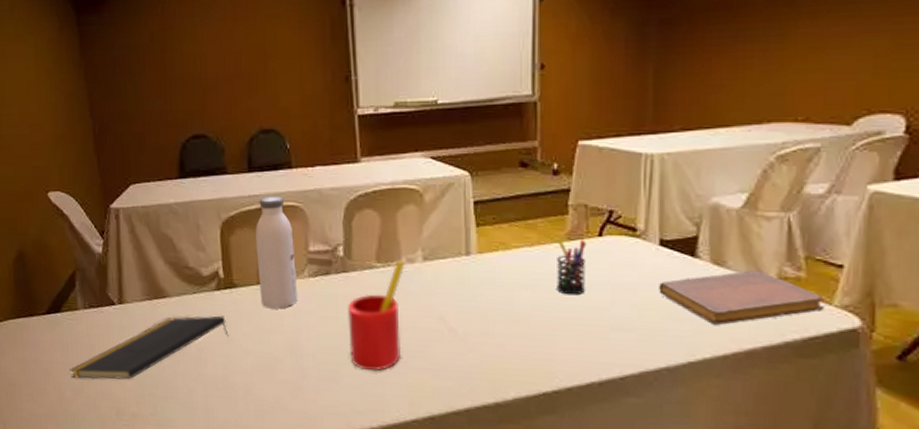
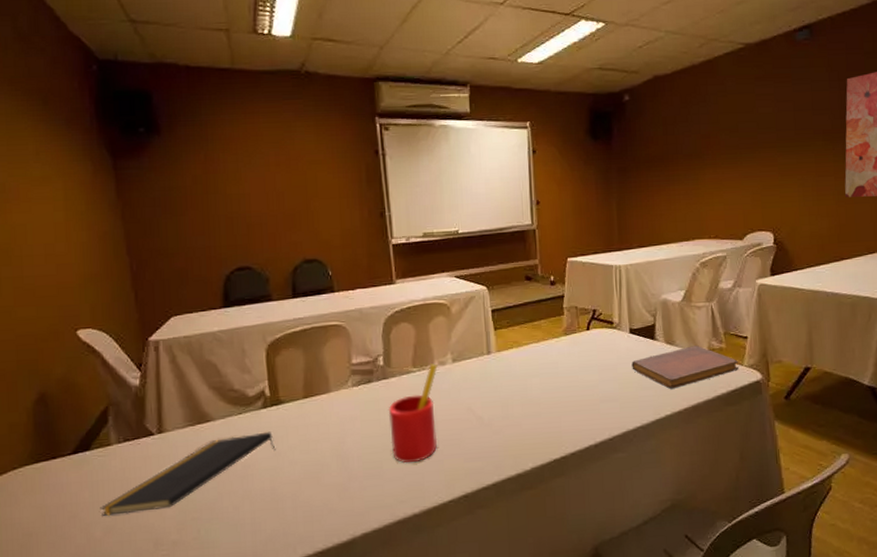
water bottle: present [256,196,298,309] -> none [301,317,343,420]
pen holder: present [557,237,587,296] -> none [557,333,580,379]

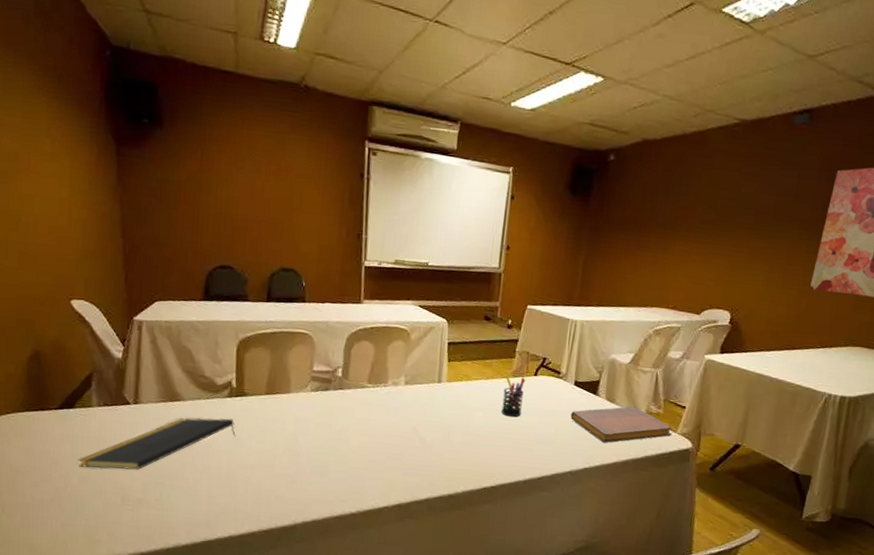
straw: present [388,363,438,464] -> none [339,382,391,468]
pen holder: none [557,333,580,379] -> present [501,374,526,418]

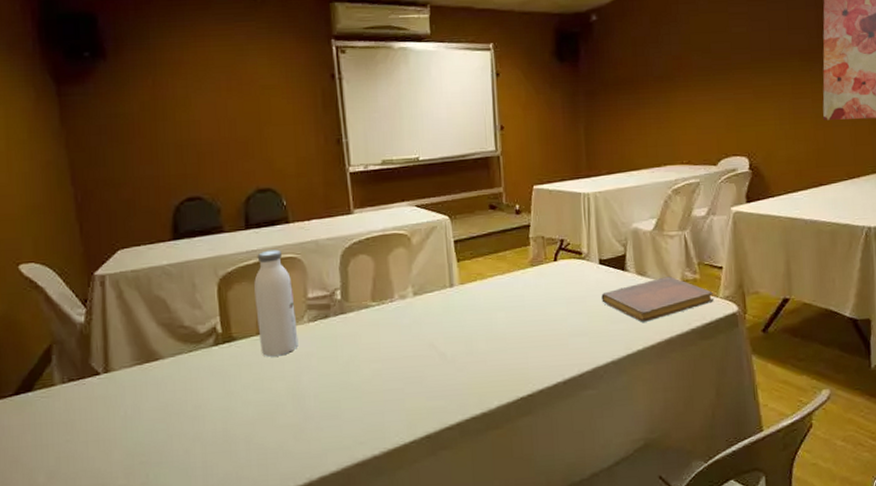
notepad: present [78,418,236,470] -> none [43,370,228,460]
water bottle: none [267,323,301,416] -> present [254,249,298,357]
pen holder: present [501,374,526,418] -> none [523,265,547,312]

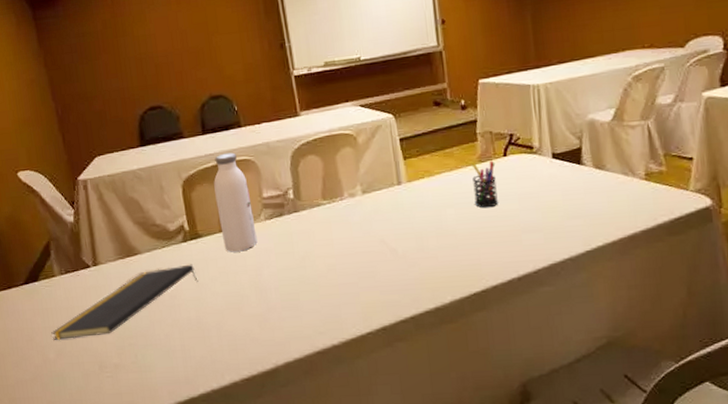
notepad: none [43,370,228,460] -> present [51,264,198,340]
pen holder: none [523,265,547,312] -> present [471,160,498,208]
notebook: present [601,276,713,322] -> none [556,169,683,218]

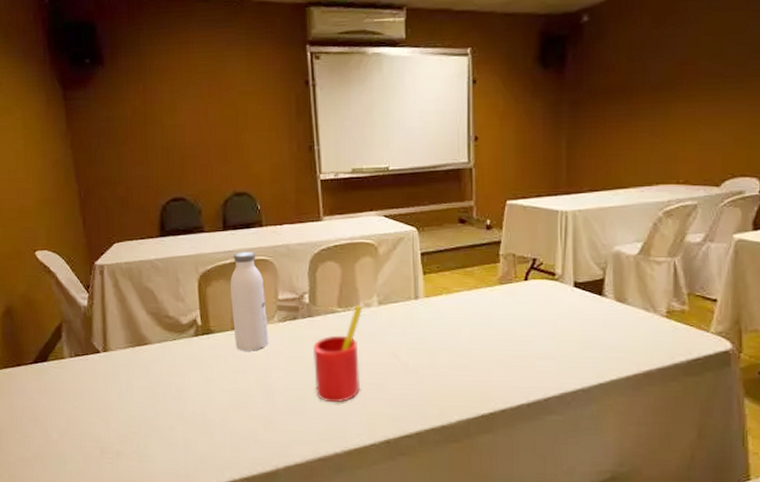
notepad: present [51,264,198,340] -> none [56,359,206,422]
straw: none [301,195,352,296] -> present [312,305,363,403]
pen holder: present [471,160,498,208] -> none [491,282,516,331]

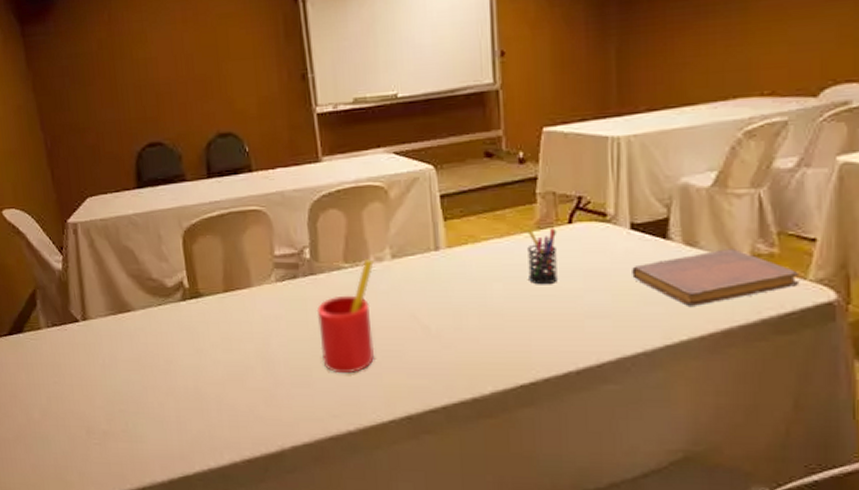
water bottle: present [230,251,269,351] -> none [218,201,266,316]
pen holder: none [491,282,516,331] -> present [527,227,557,285]
notebook: none [574,305,703,351] -> present [632,249,798,306]

